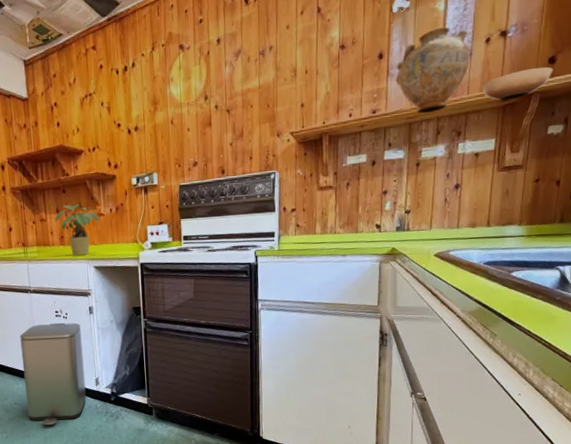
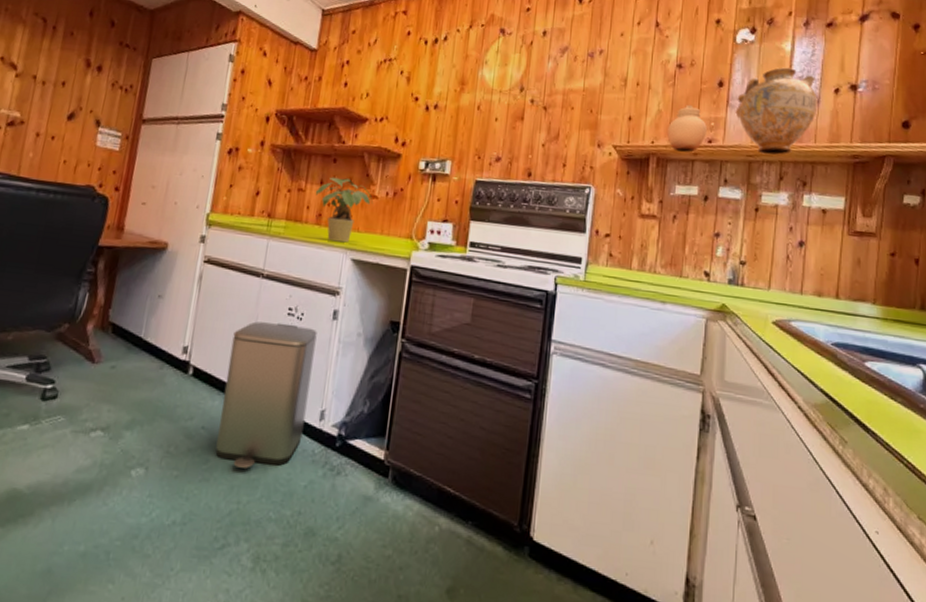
jar: none [335,81,371,127] -> present [666,104,707,153]
bowl: present [481,66,553,101] -> none [829,129,908,159]

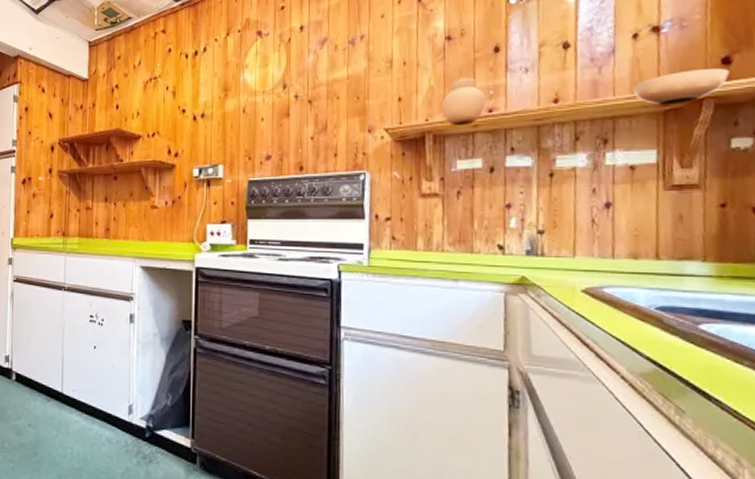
pedal bin: present [215,321,317,469] -> none [42,329,118,459]
potted plant: present [315,177,374,243] -> none [101,193,155,252]
ceramic jug: present [735,67,818,156] -> none [516,20,614,116]
bowl: none [829,129,908,159] -> present [631,68,730,105]

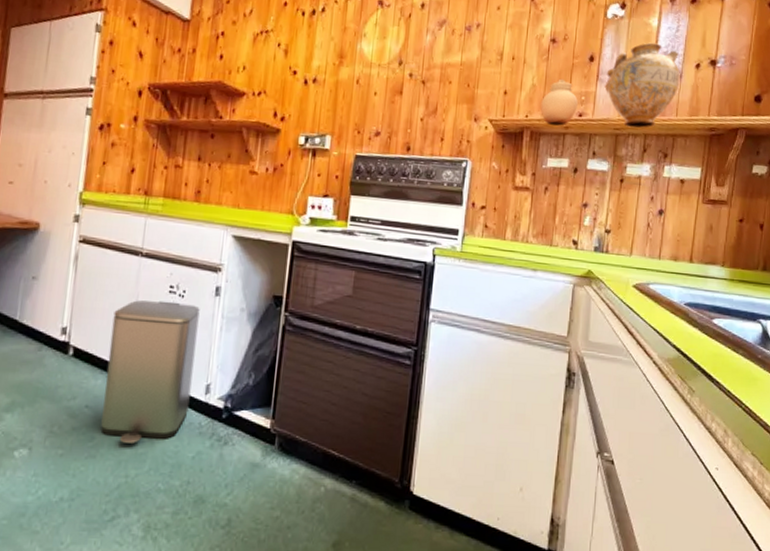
pedal bin: none [42,329,118,459] -> present [100,300,200,443]
ceramic jug: none [516,20,614,116] -> present [604,42,680,129]
bowl: present [631,68,730,105] -> none [689,102,759,131]

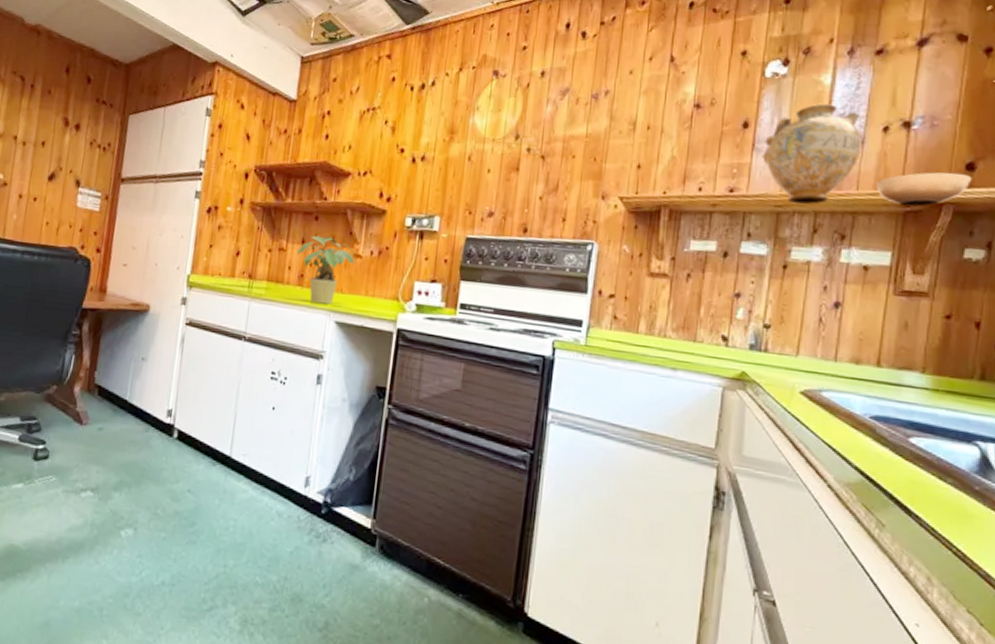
pedal bin: present [100,300,200,443] -> none [201,385,301,533]
potted plant: none [193,153,254,219] -> present [296,235,358,305]
jar: present [540,78,578,126] -> none [681,149,728,204]
bowl: none [689,102,759,131] -> present [875,172,972,207]

